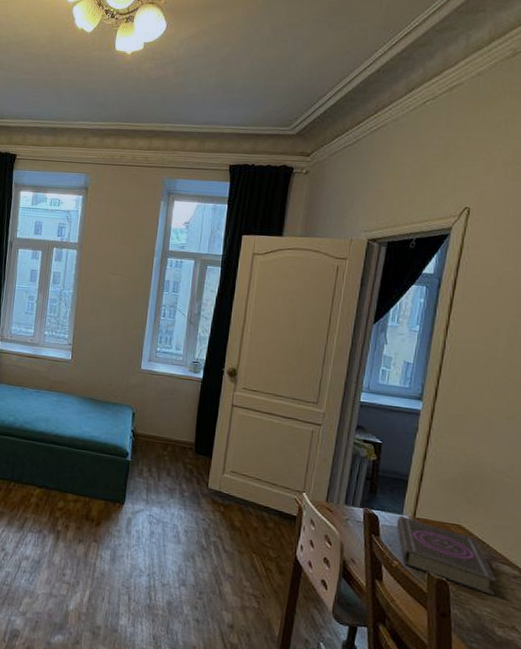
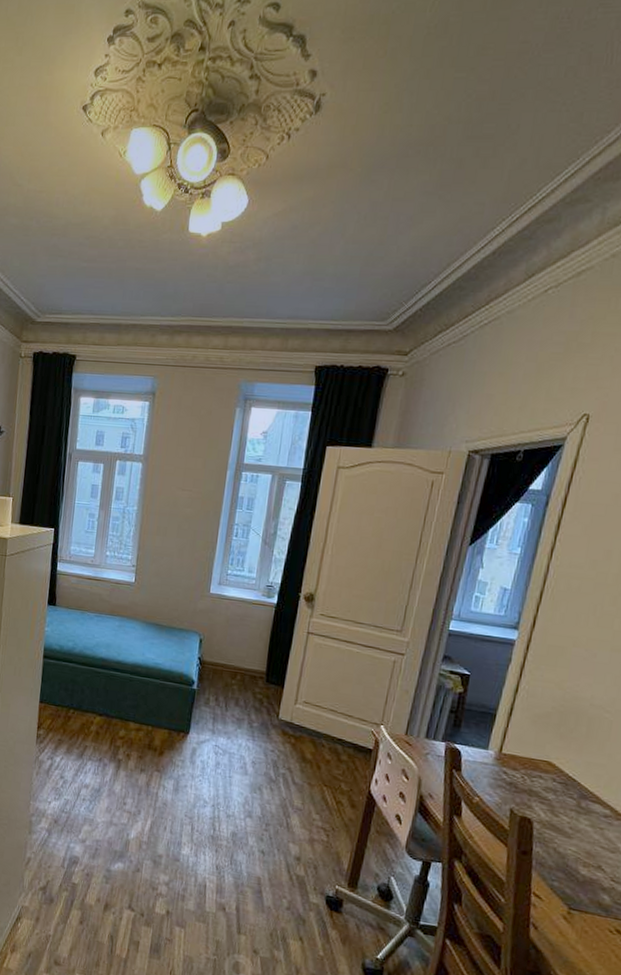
book: present [397,516,497,595] -> none [480,751,586,834]

